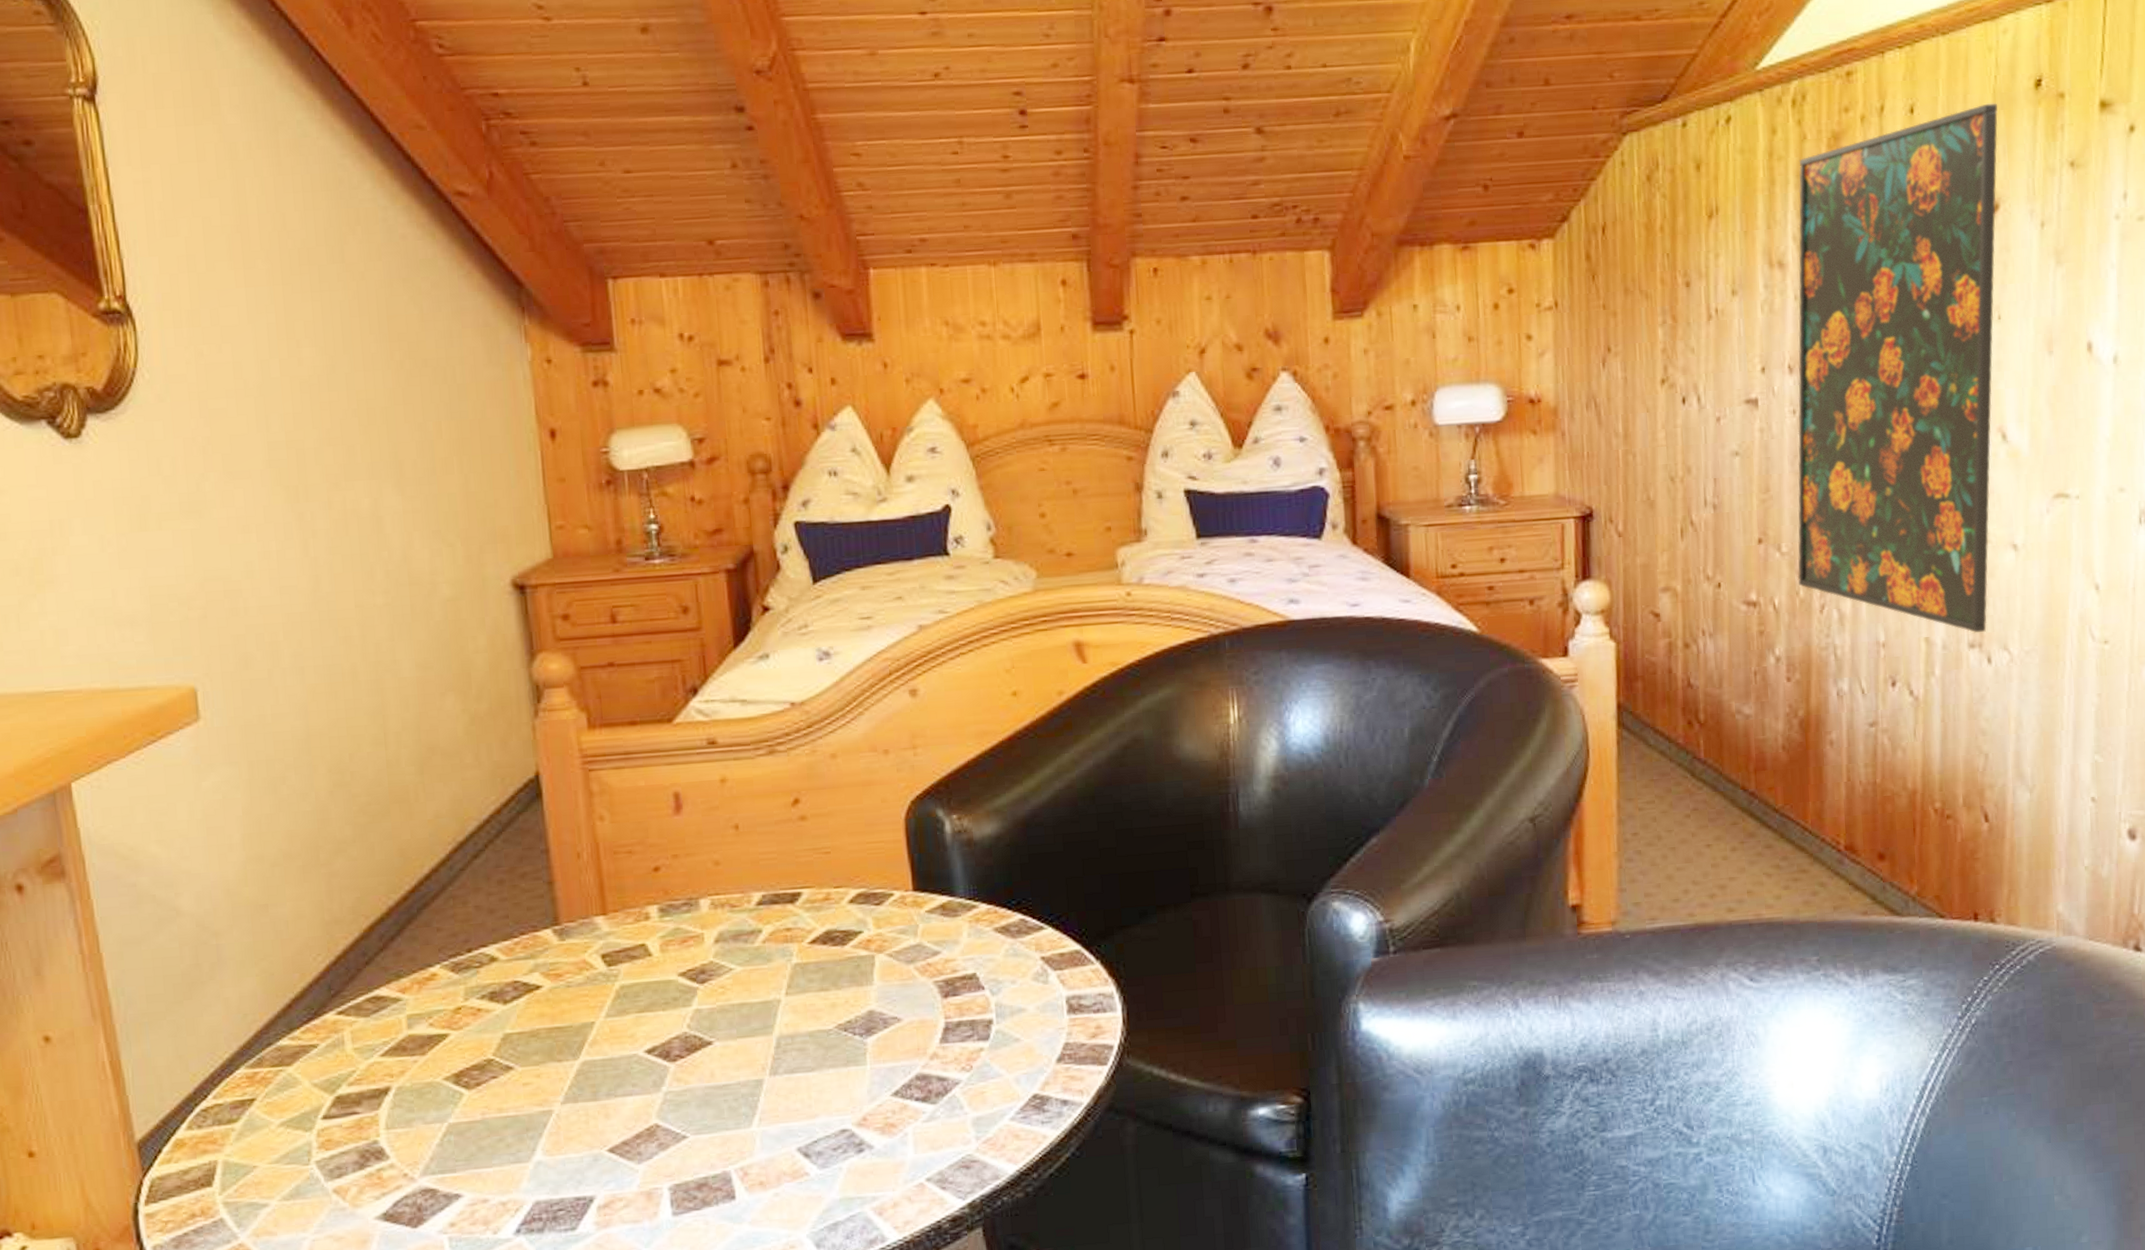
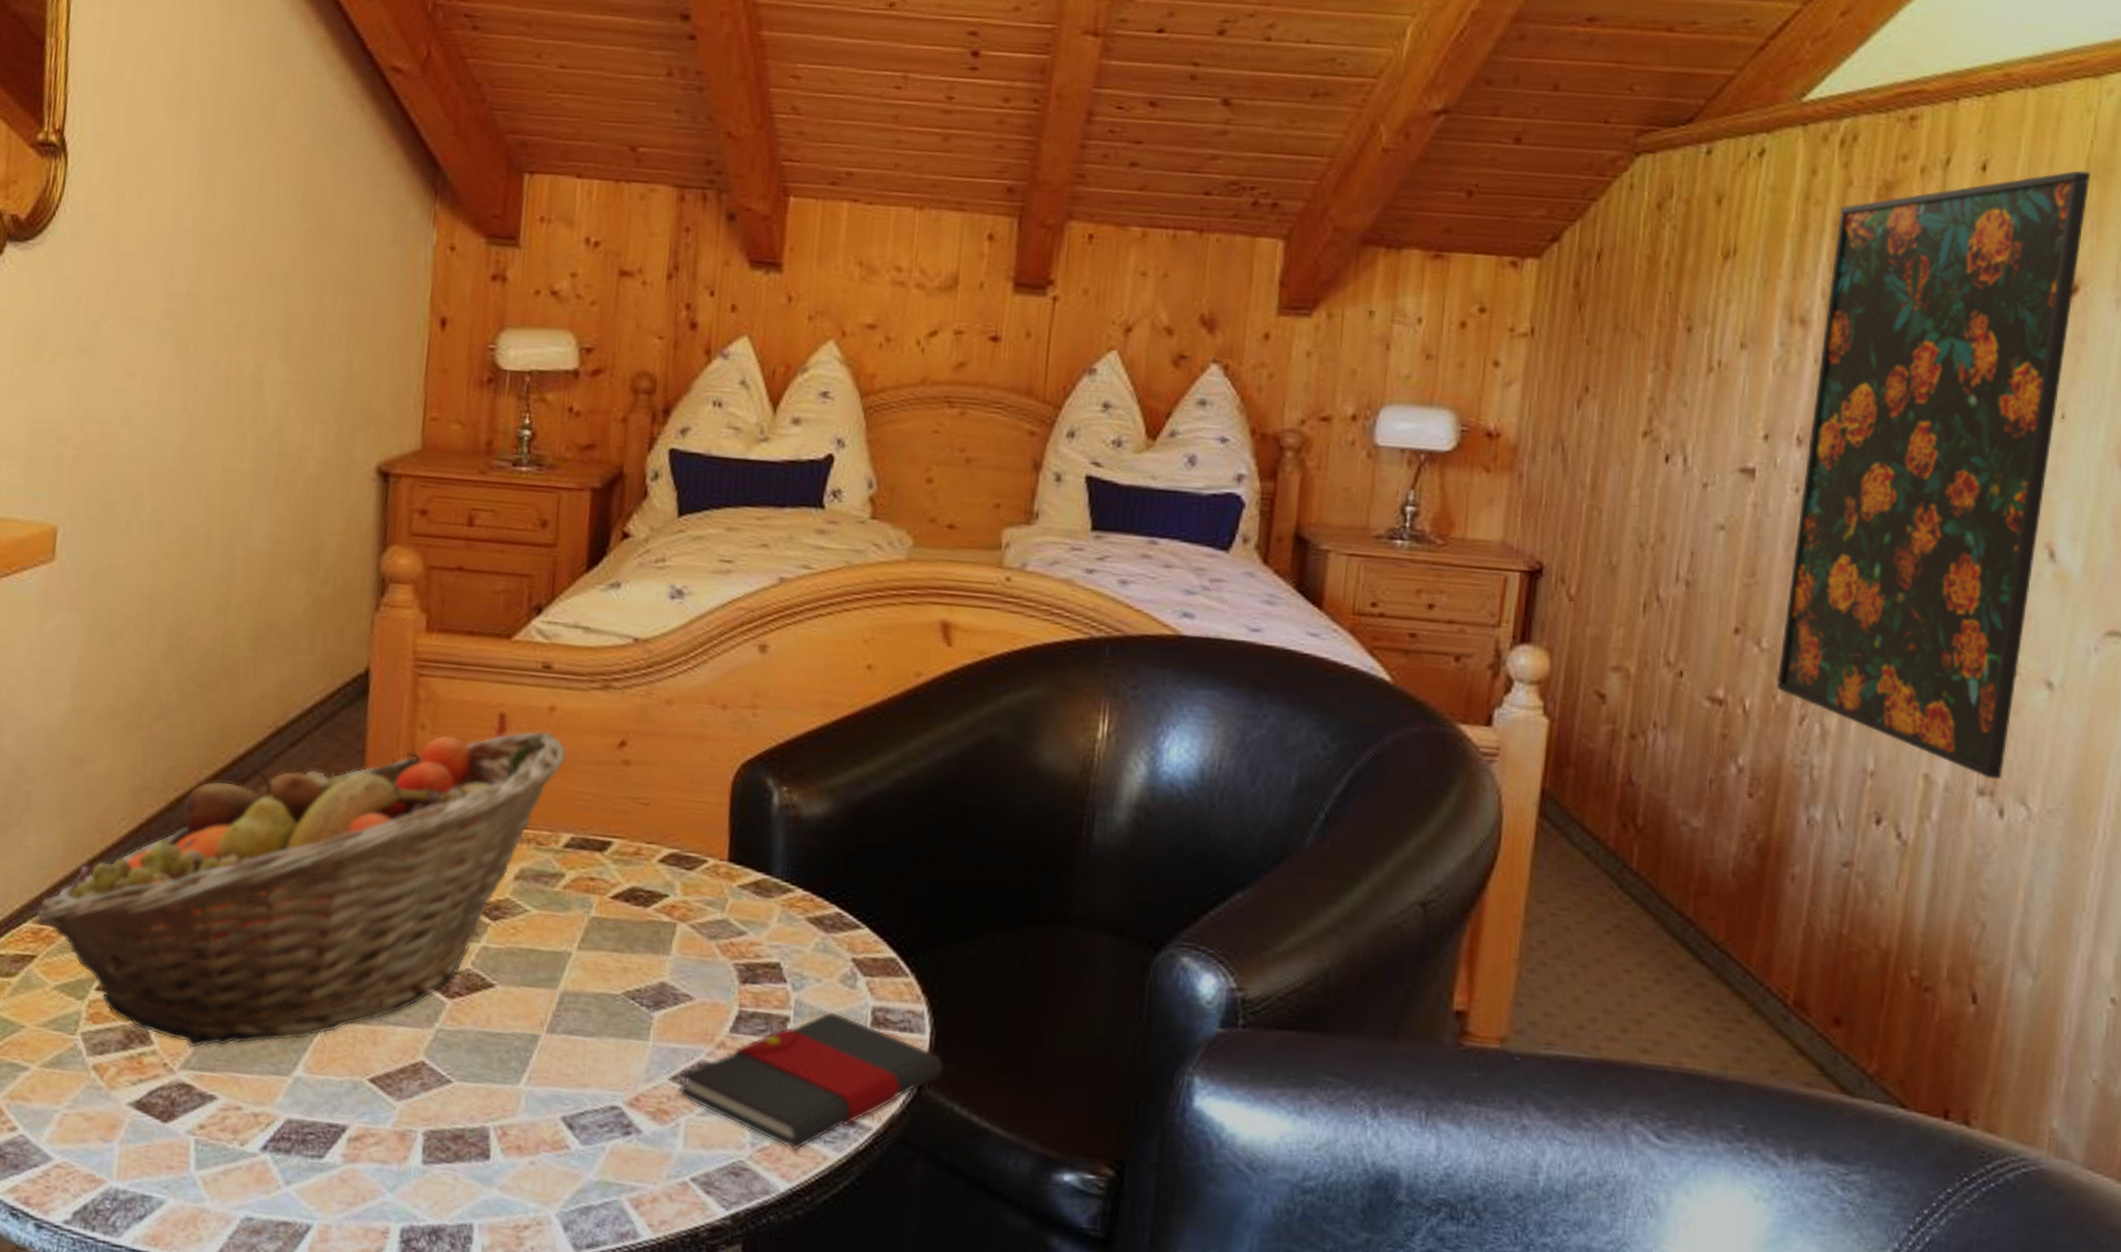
fruit basket: none [247,802,745,1155] -> present [36,730,567,1048]
book: none [899,1007,1139,1136] -> present [677,1011,945,1151]

